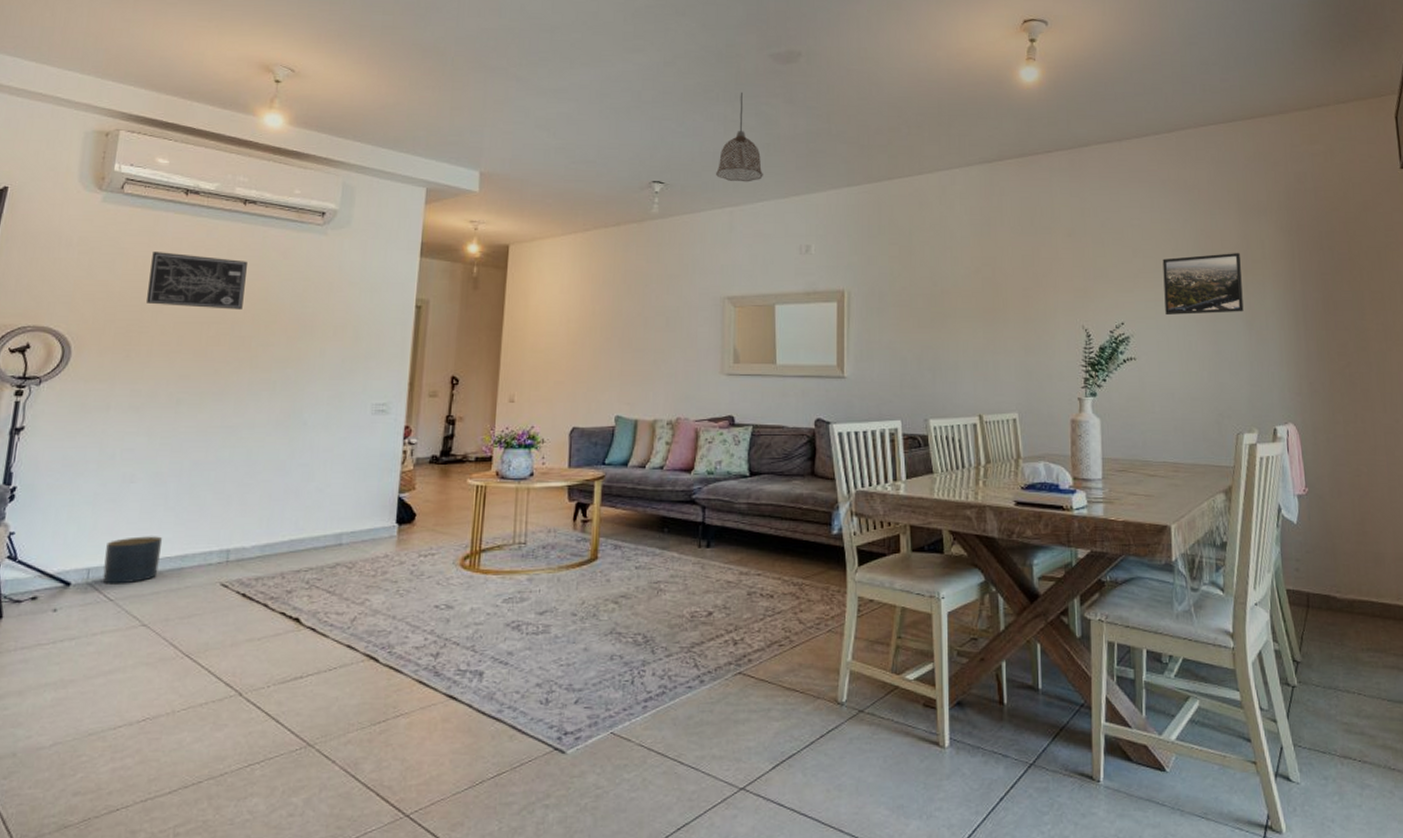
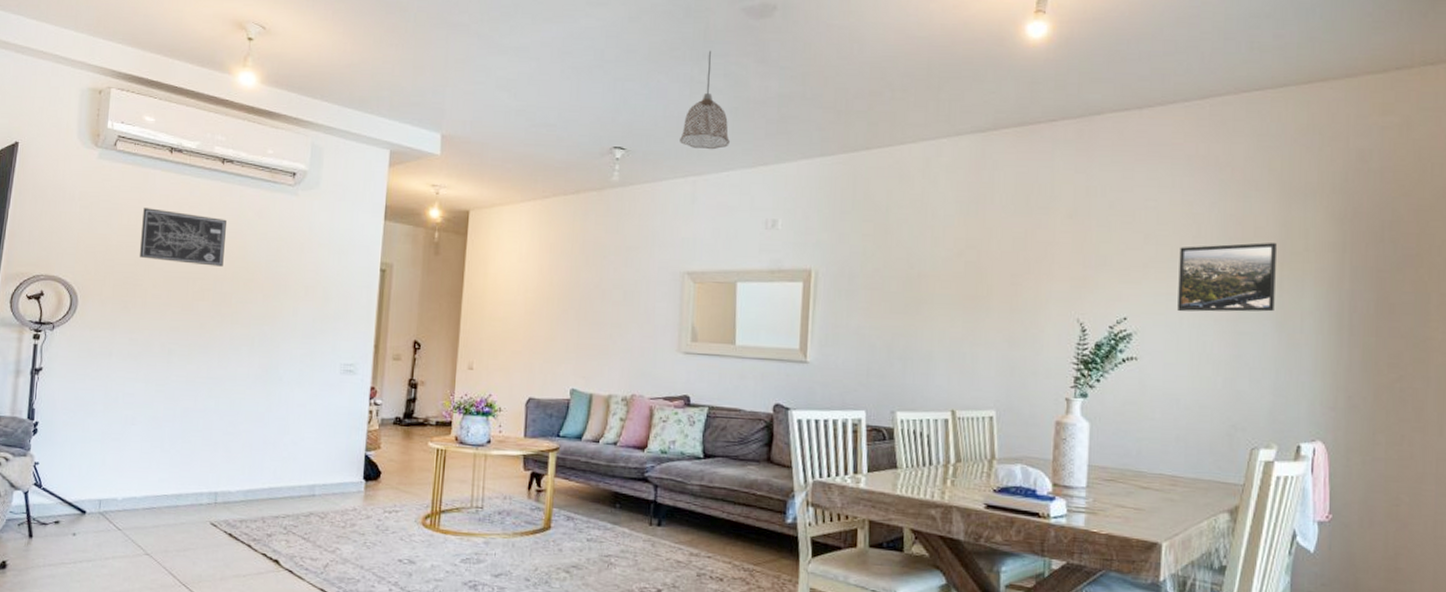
planter: present [102,536,163,584] -> none [112,474,161,516]

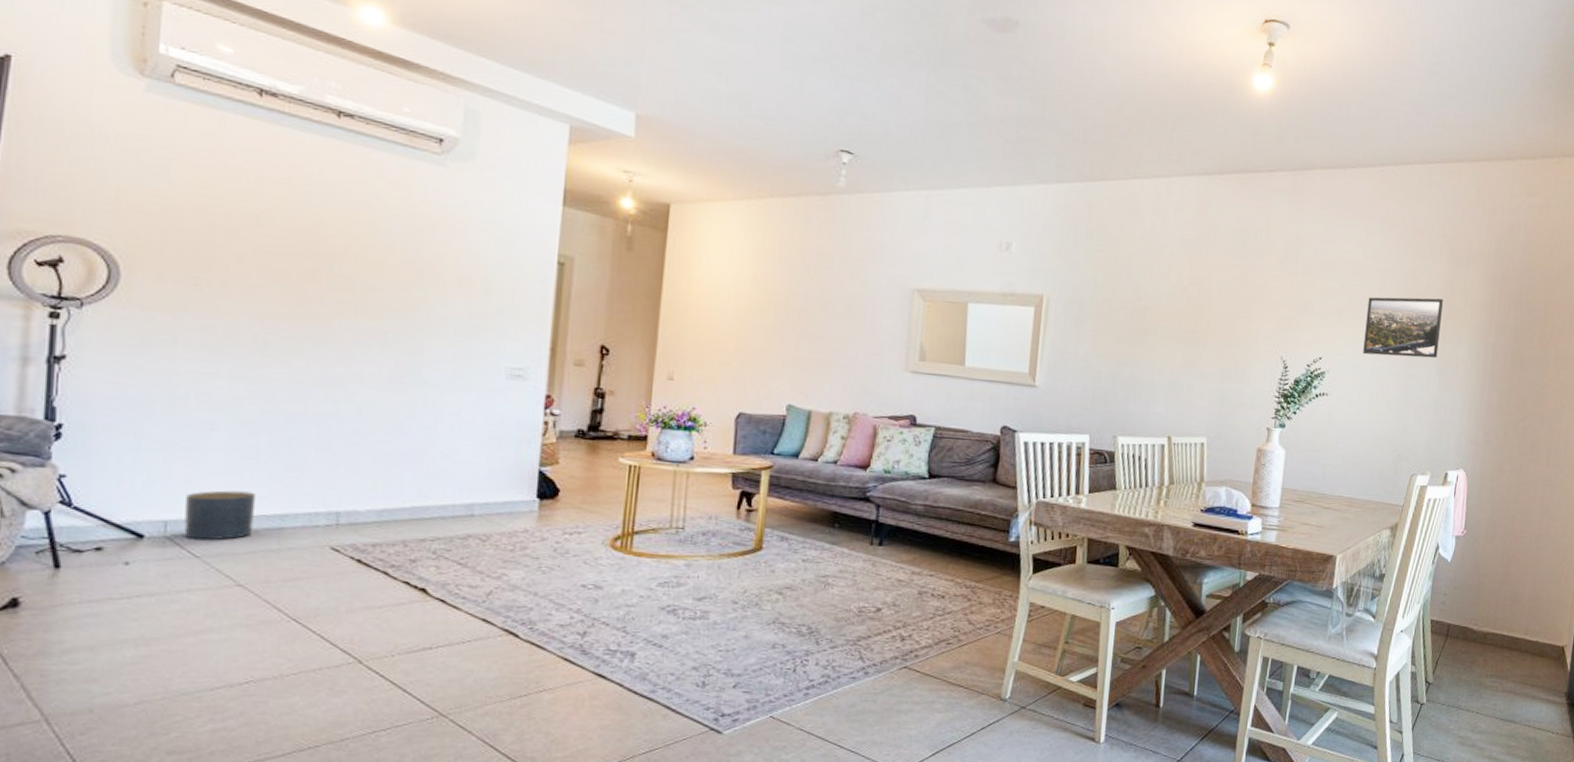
planter: none [112,474,161,516] -> present [184,490,257,541]
wall art: present [140,208,227,267] -> none [216,162,345,244]
pendant lamp: present [680,50,730,150] -> none [913,58,966,165]

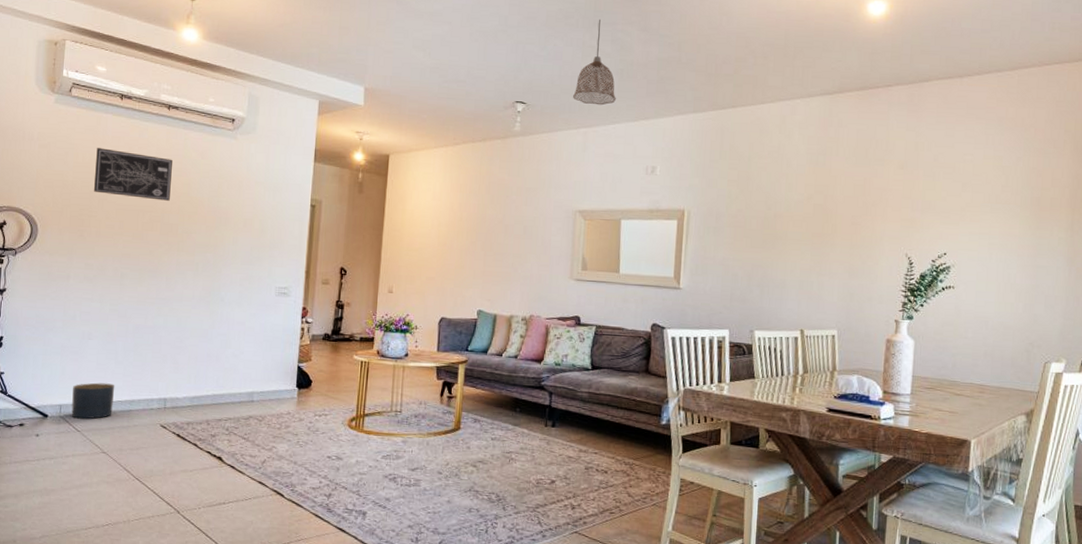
wall art: none [216,162,345,244] -> present [94,148,173,201]
pendant lamp: none [913,58,966,165] -> present [573,19,616,106]
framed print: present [1363,297,1443,359] -> none [988,191,1069,249]

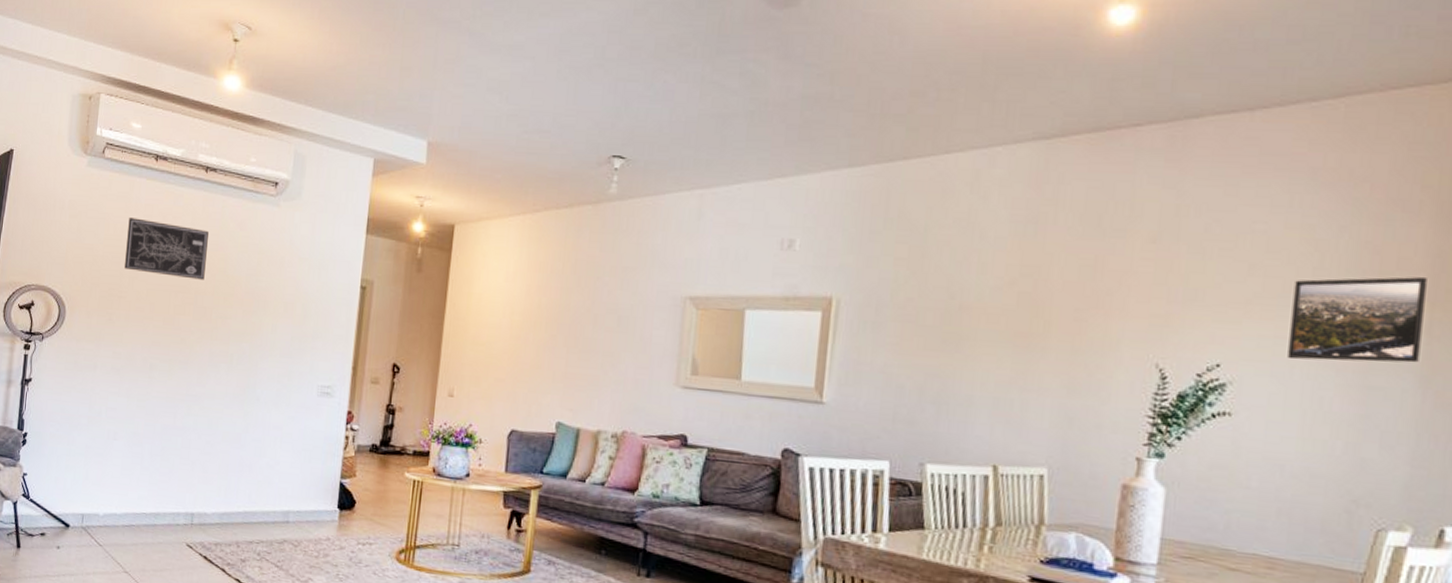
planter: present [71,382,115,419] -> none [93,490,140,533]
pendant lamp: present [573,19,616,106] -> none [686,45,743,159]
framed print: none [988,191,1069,249] -> present [1288,277,1427,363]

